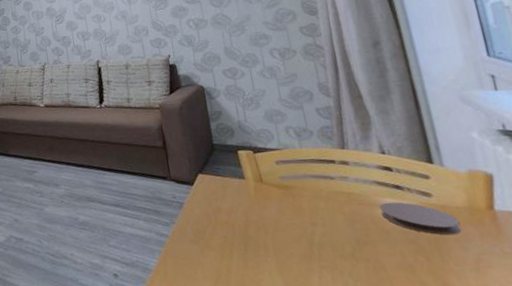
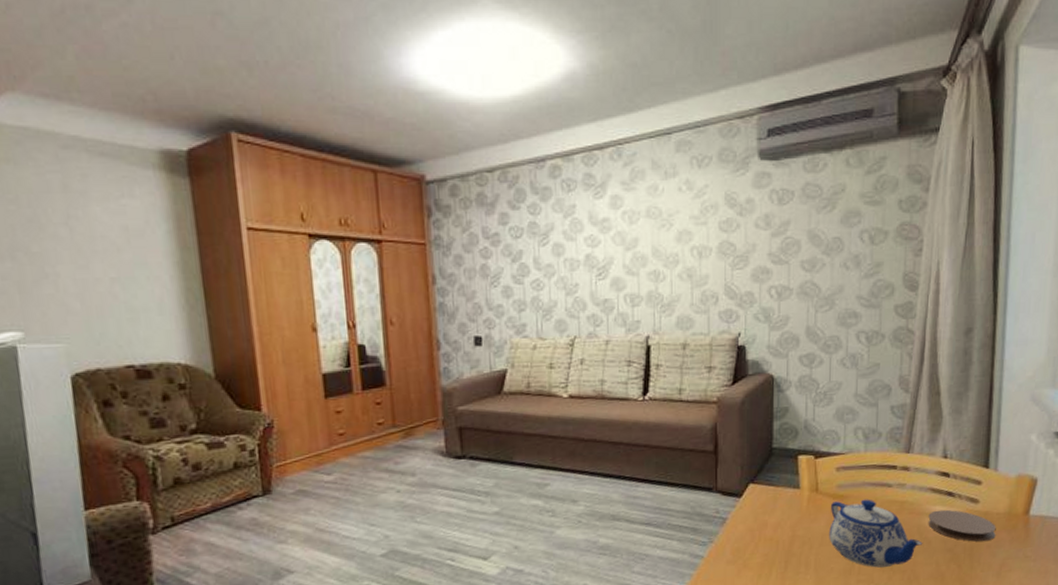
teapot: none [278,190,381,255] -> present [829,499,923,568]

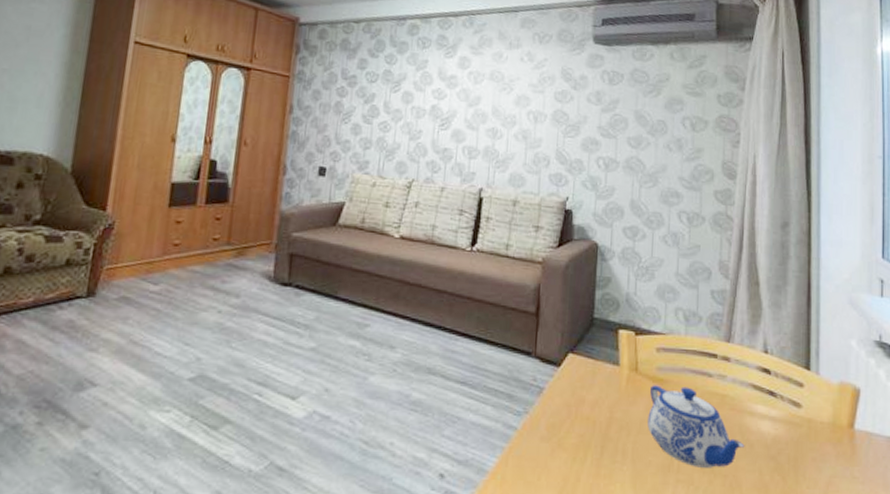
coaster: present [928,509,996,542] -> none [750,409,821,453]

